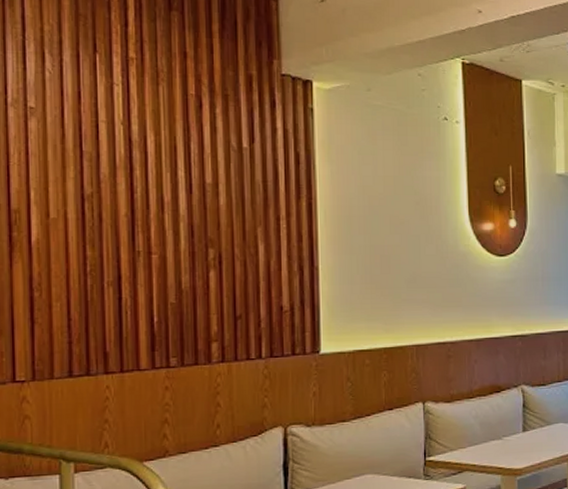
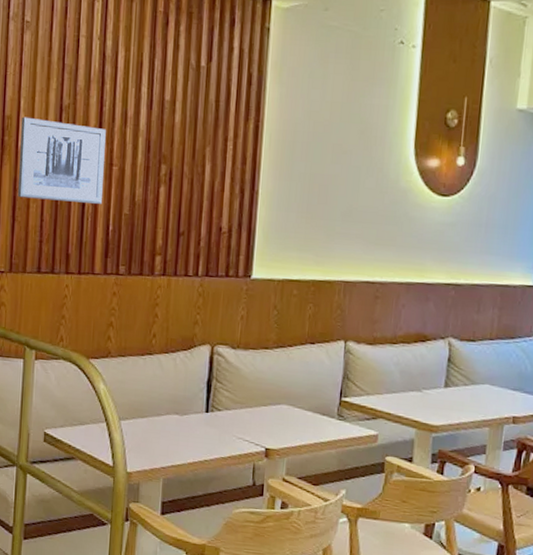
wall art: none [32,209,142,297] -> present [17,117,106,204]

